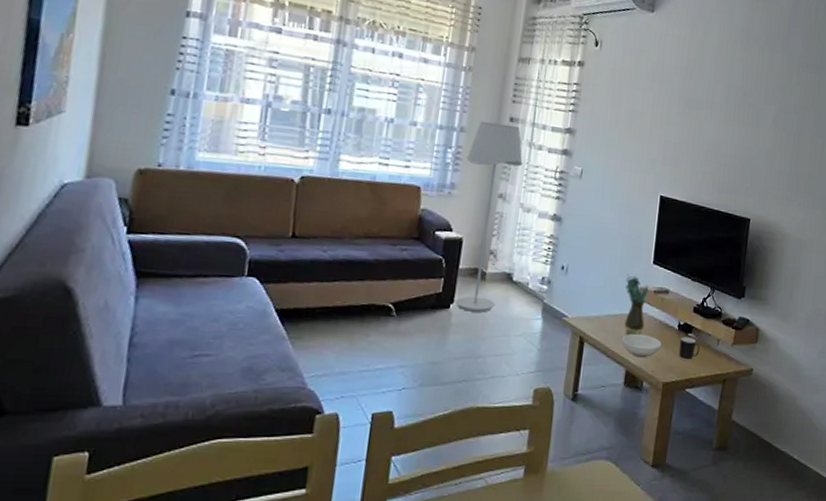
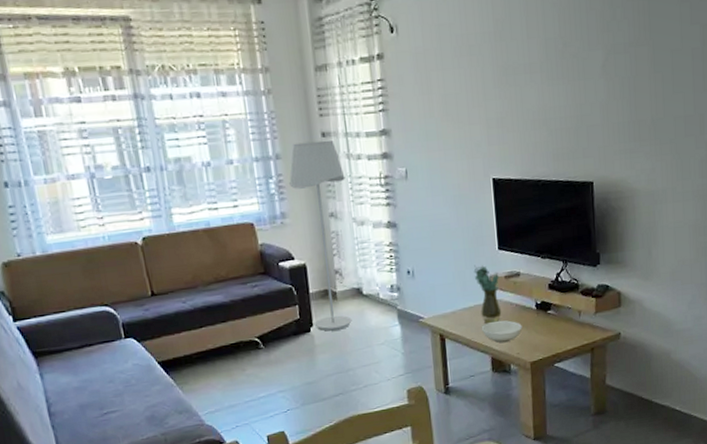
mug: present [678,336,700,362] -> none [540,314,562,339]

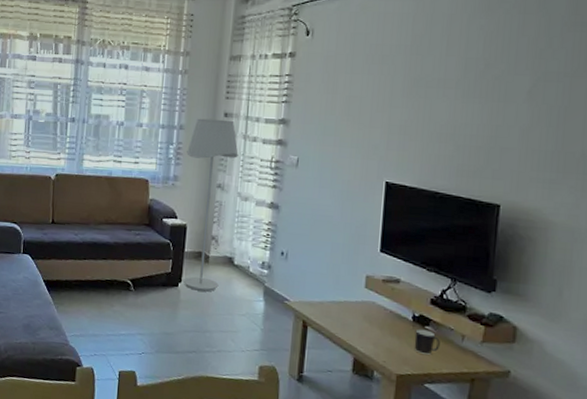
vase: present [473,265,502,325] -> none [349,261,376,324]
bowl: present [481,320,522,343] -> none [347,321,394,347]
mug: none [540,314,562,339] -> present [414,329,440,356]

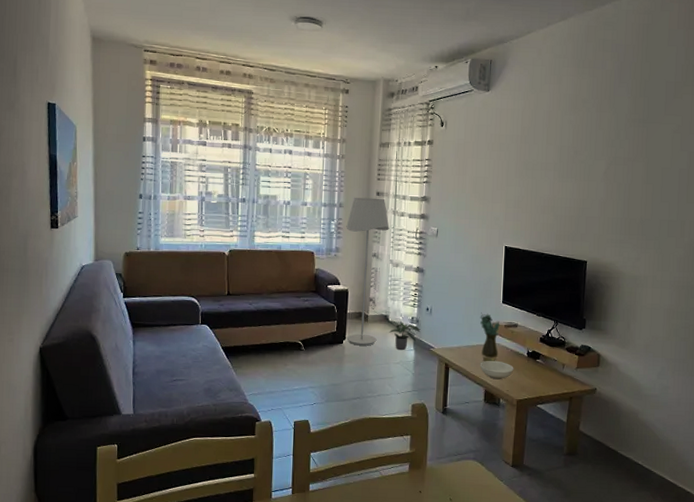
potted plant: none [234,266,273,300] -> present [389,322,421,350]
bowl: none [347,321,394,347] -> present [480,360,514,380]
vase: none [349,261,376,324] -> present [480,312,500,362]
mug: present [414,329,440,356] -> none [529,362,547,383]

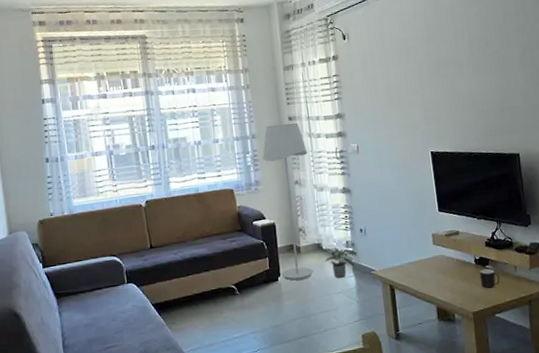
vase: present [480,312,500,362] -> none [417,224,444,277]
bowl: present [480,360,514,380] -> none [426,273,464,294]
mug: none [529,362,547,383] -> present [479,268,500,291]

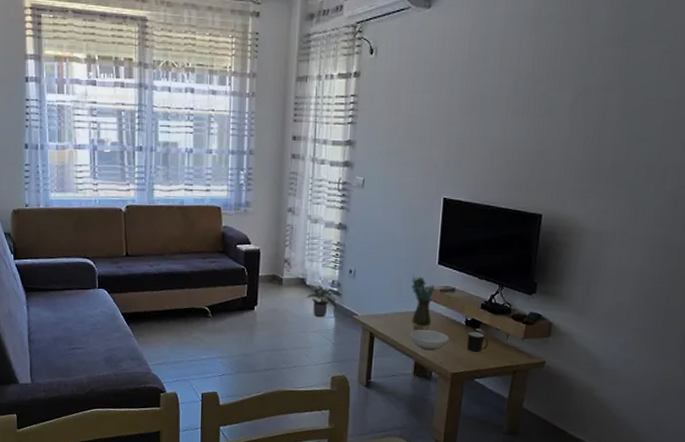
floor lamp: present [262,122,314,281] -> none [257,142,308,313]
vase: none [417,224,444,277] -> present [411,275,435,331]
bowl: none [426,273,464,294] -> present [409,329,449,351]

